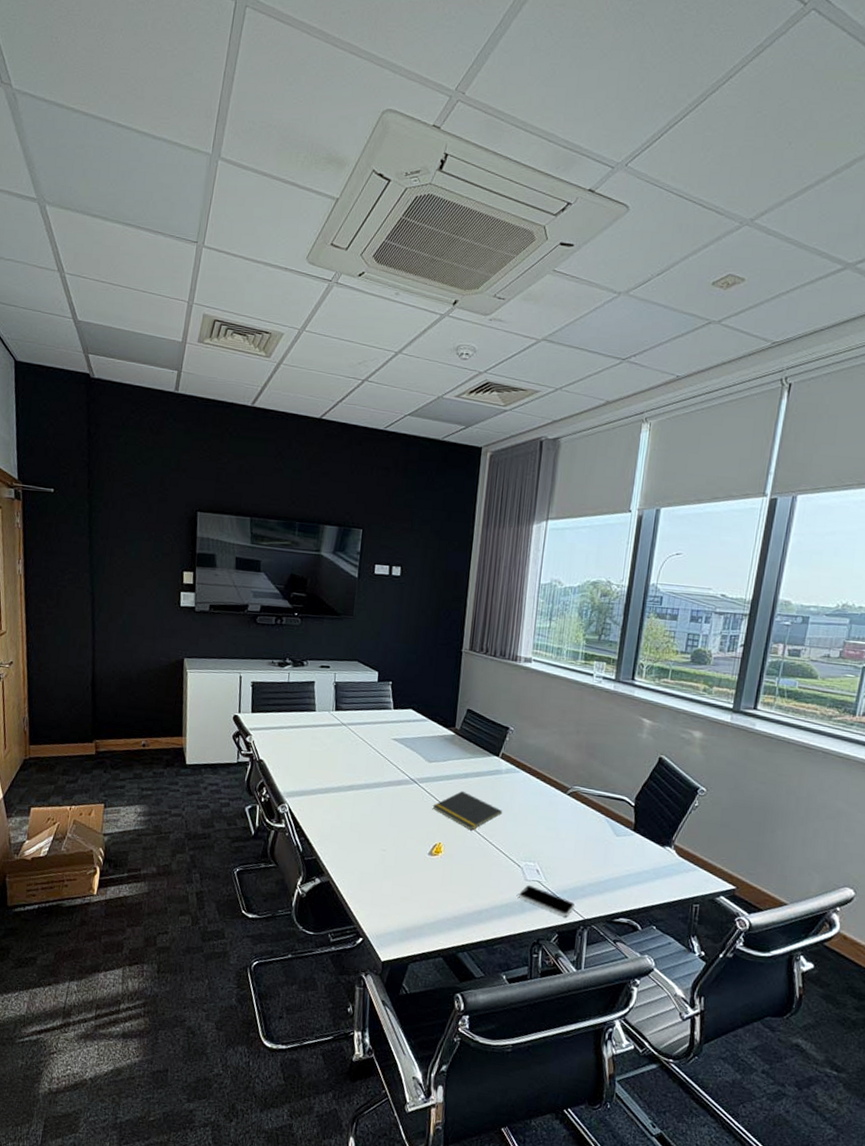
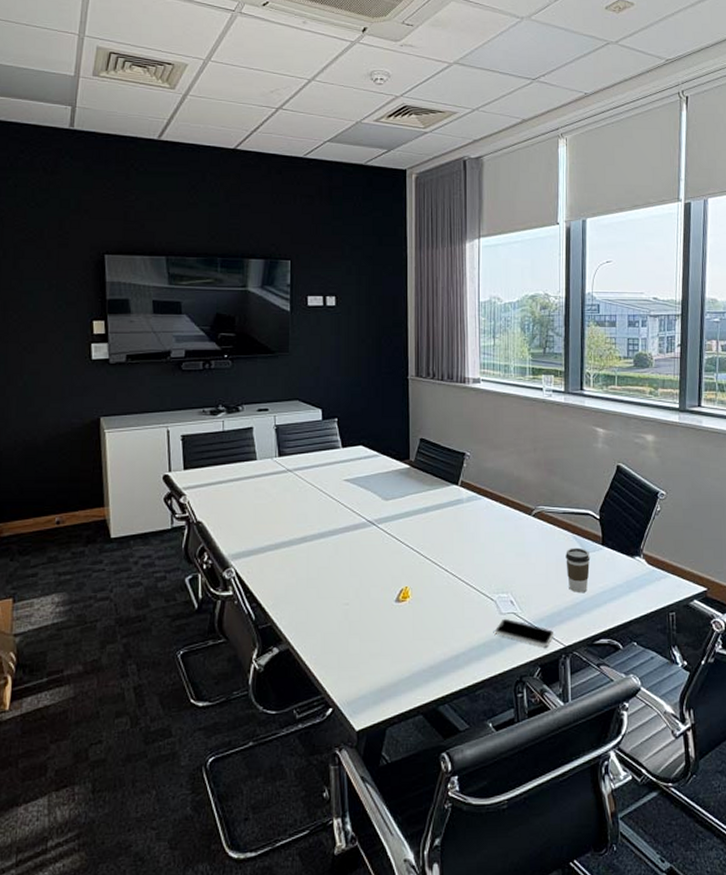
notepad: present [432,790,503,831] -> none [394,526,469,569]
coffee cup: none [595,829,621,873] -> present [566,547,591,592]

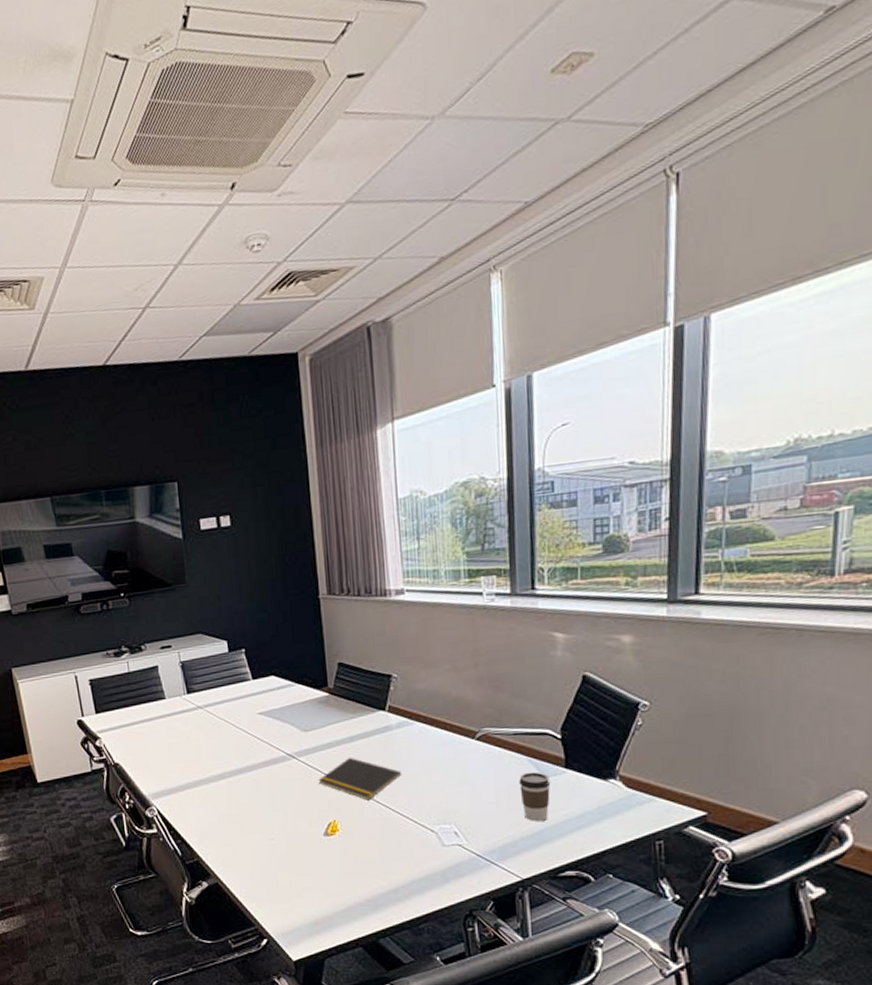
notepad: none [394,526,469,569] -> present [318,757,402,801]
smartphone: present [496,618,554,647] -> none [438,850,509,880]

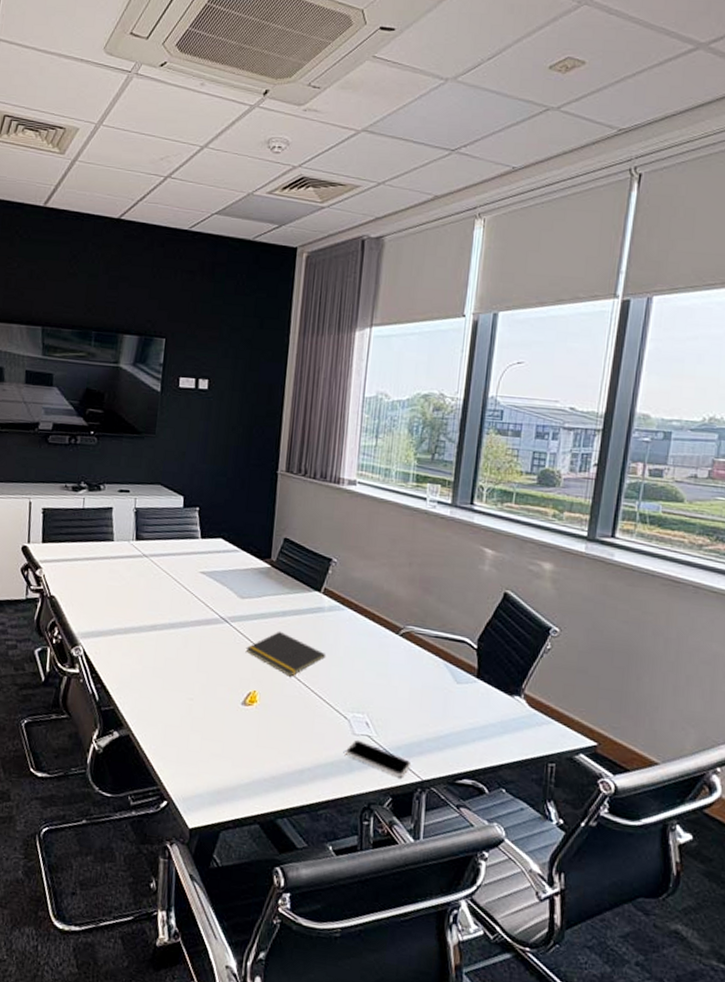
smartphone: none [438,850,509,880] -> present [346,739,412,777]
coffee cup: present [519,772,551,821] -> none [432,675,462,726]

